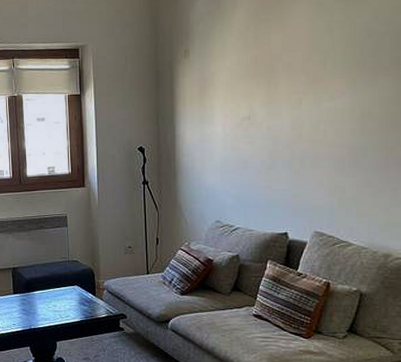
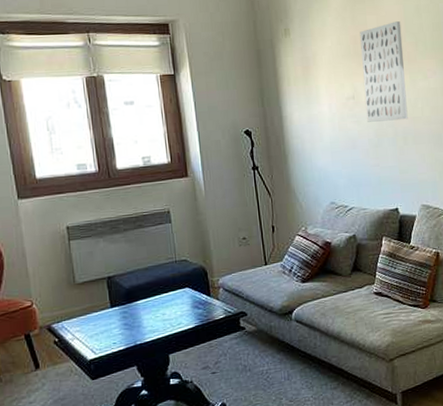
wall art: none [262,39,309,143] -> present [360,21,408,122]

